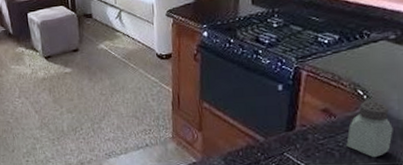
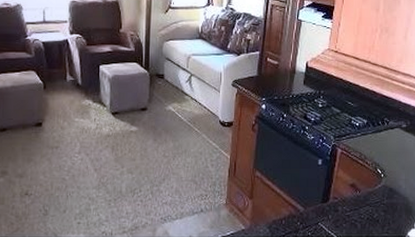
saltshaker: present [346,101,393,158] -> none [367,180,400,230]

